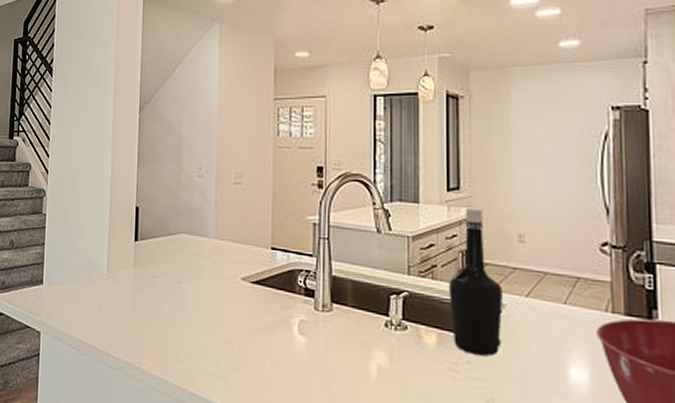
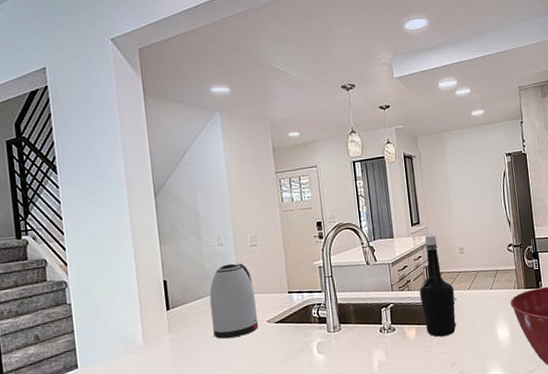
kettle: none [179,200,232,290] -> present [209,263,259,339]

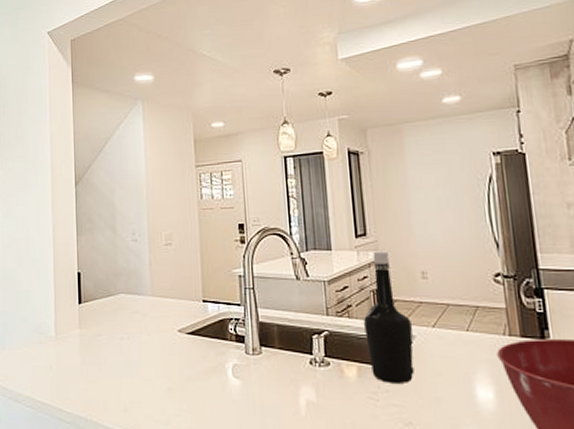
kettle: present [209,263,259,339] -> none [121,262,169,343]

